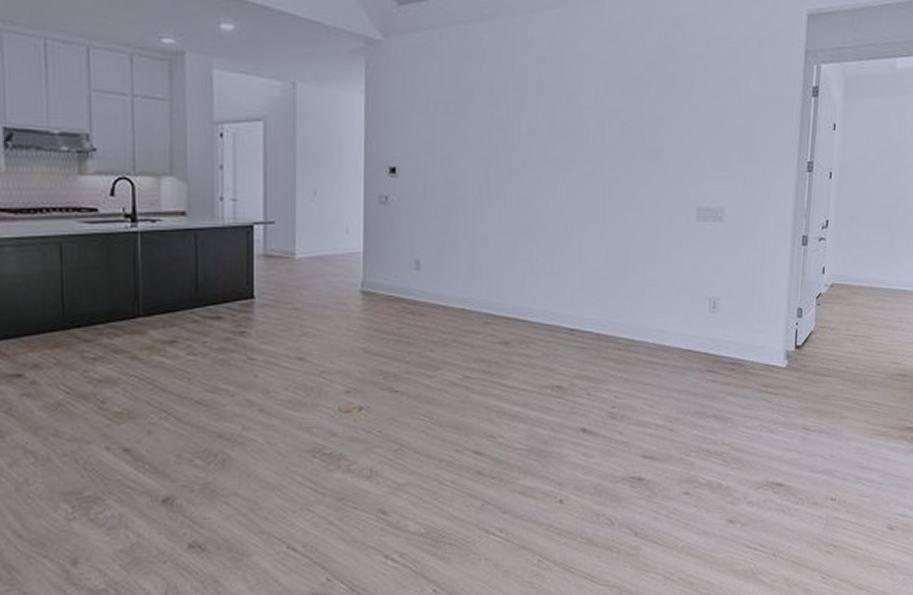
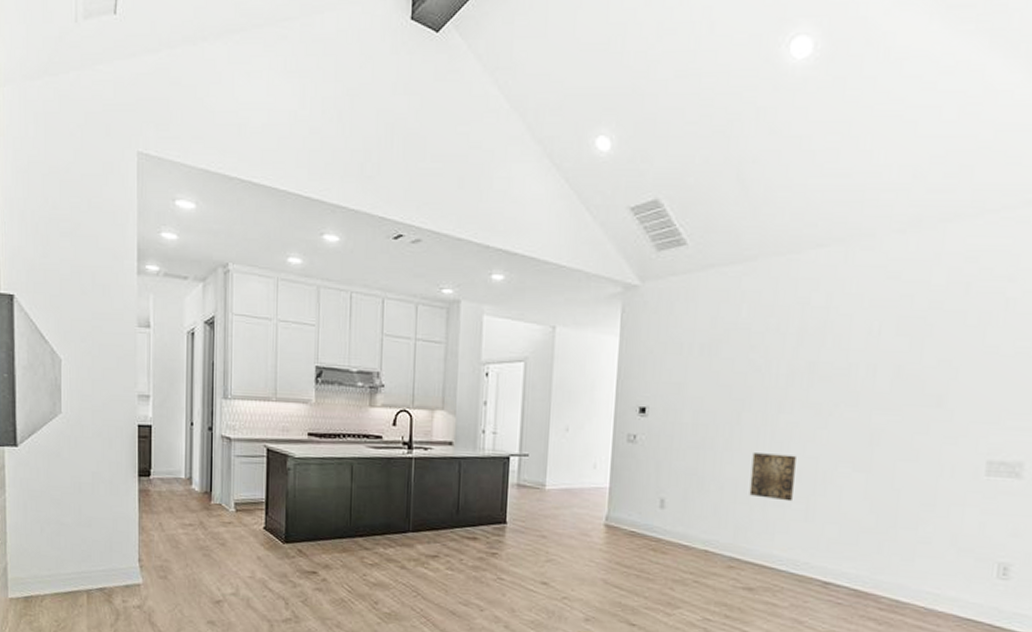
wall art: none [500,209,540,255] -> present [749,453,796,502]

